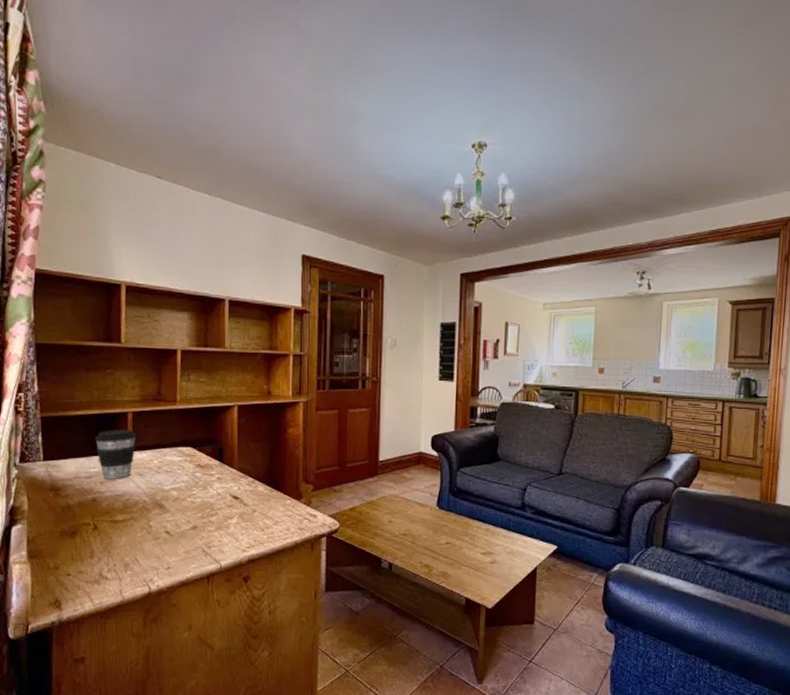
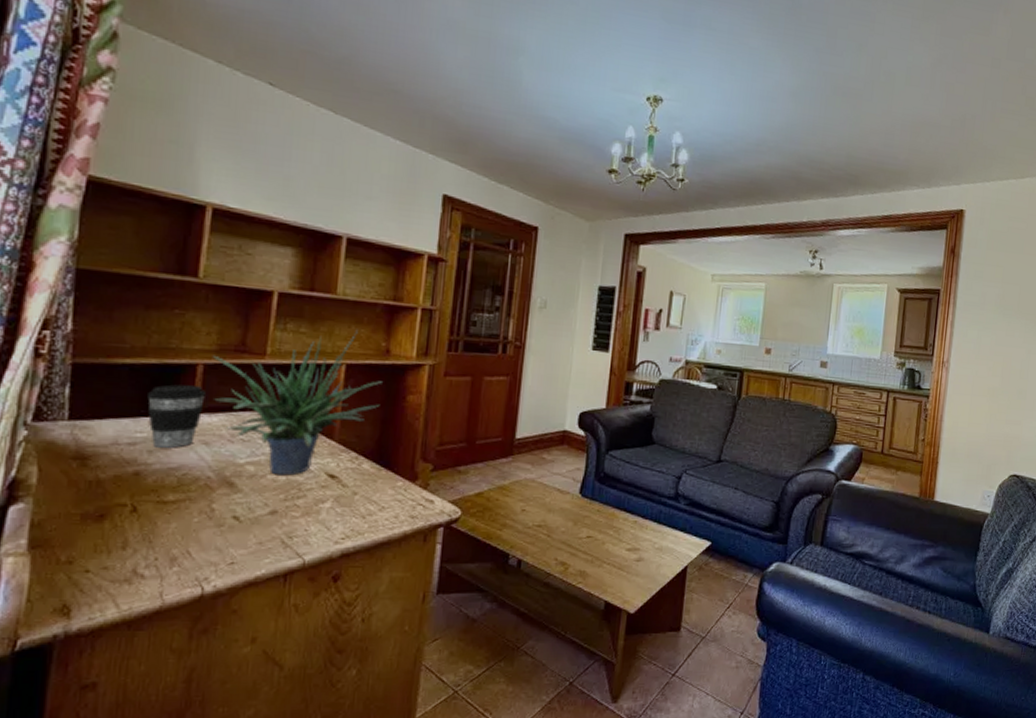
potted plant: none [139,377,267,498] -> present [213,331,382,476]

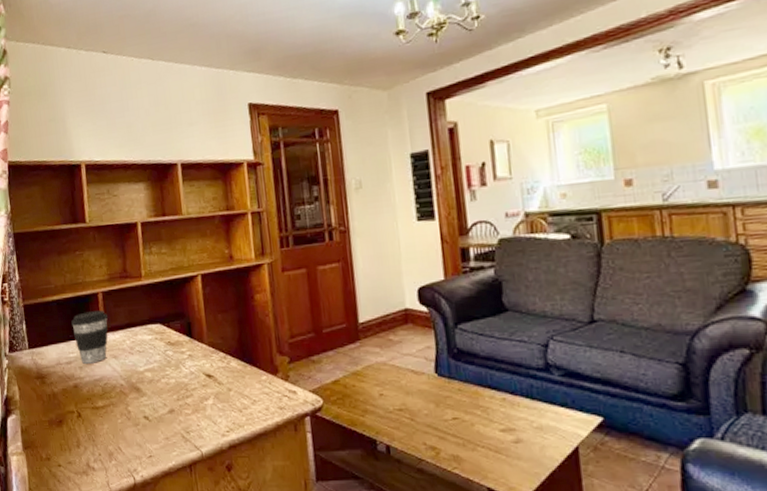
potted plant: present [213,331,382,476] -> none [107,243,235,379]

